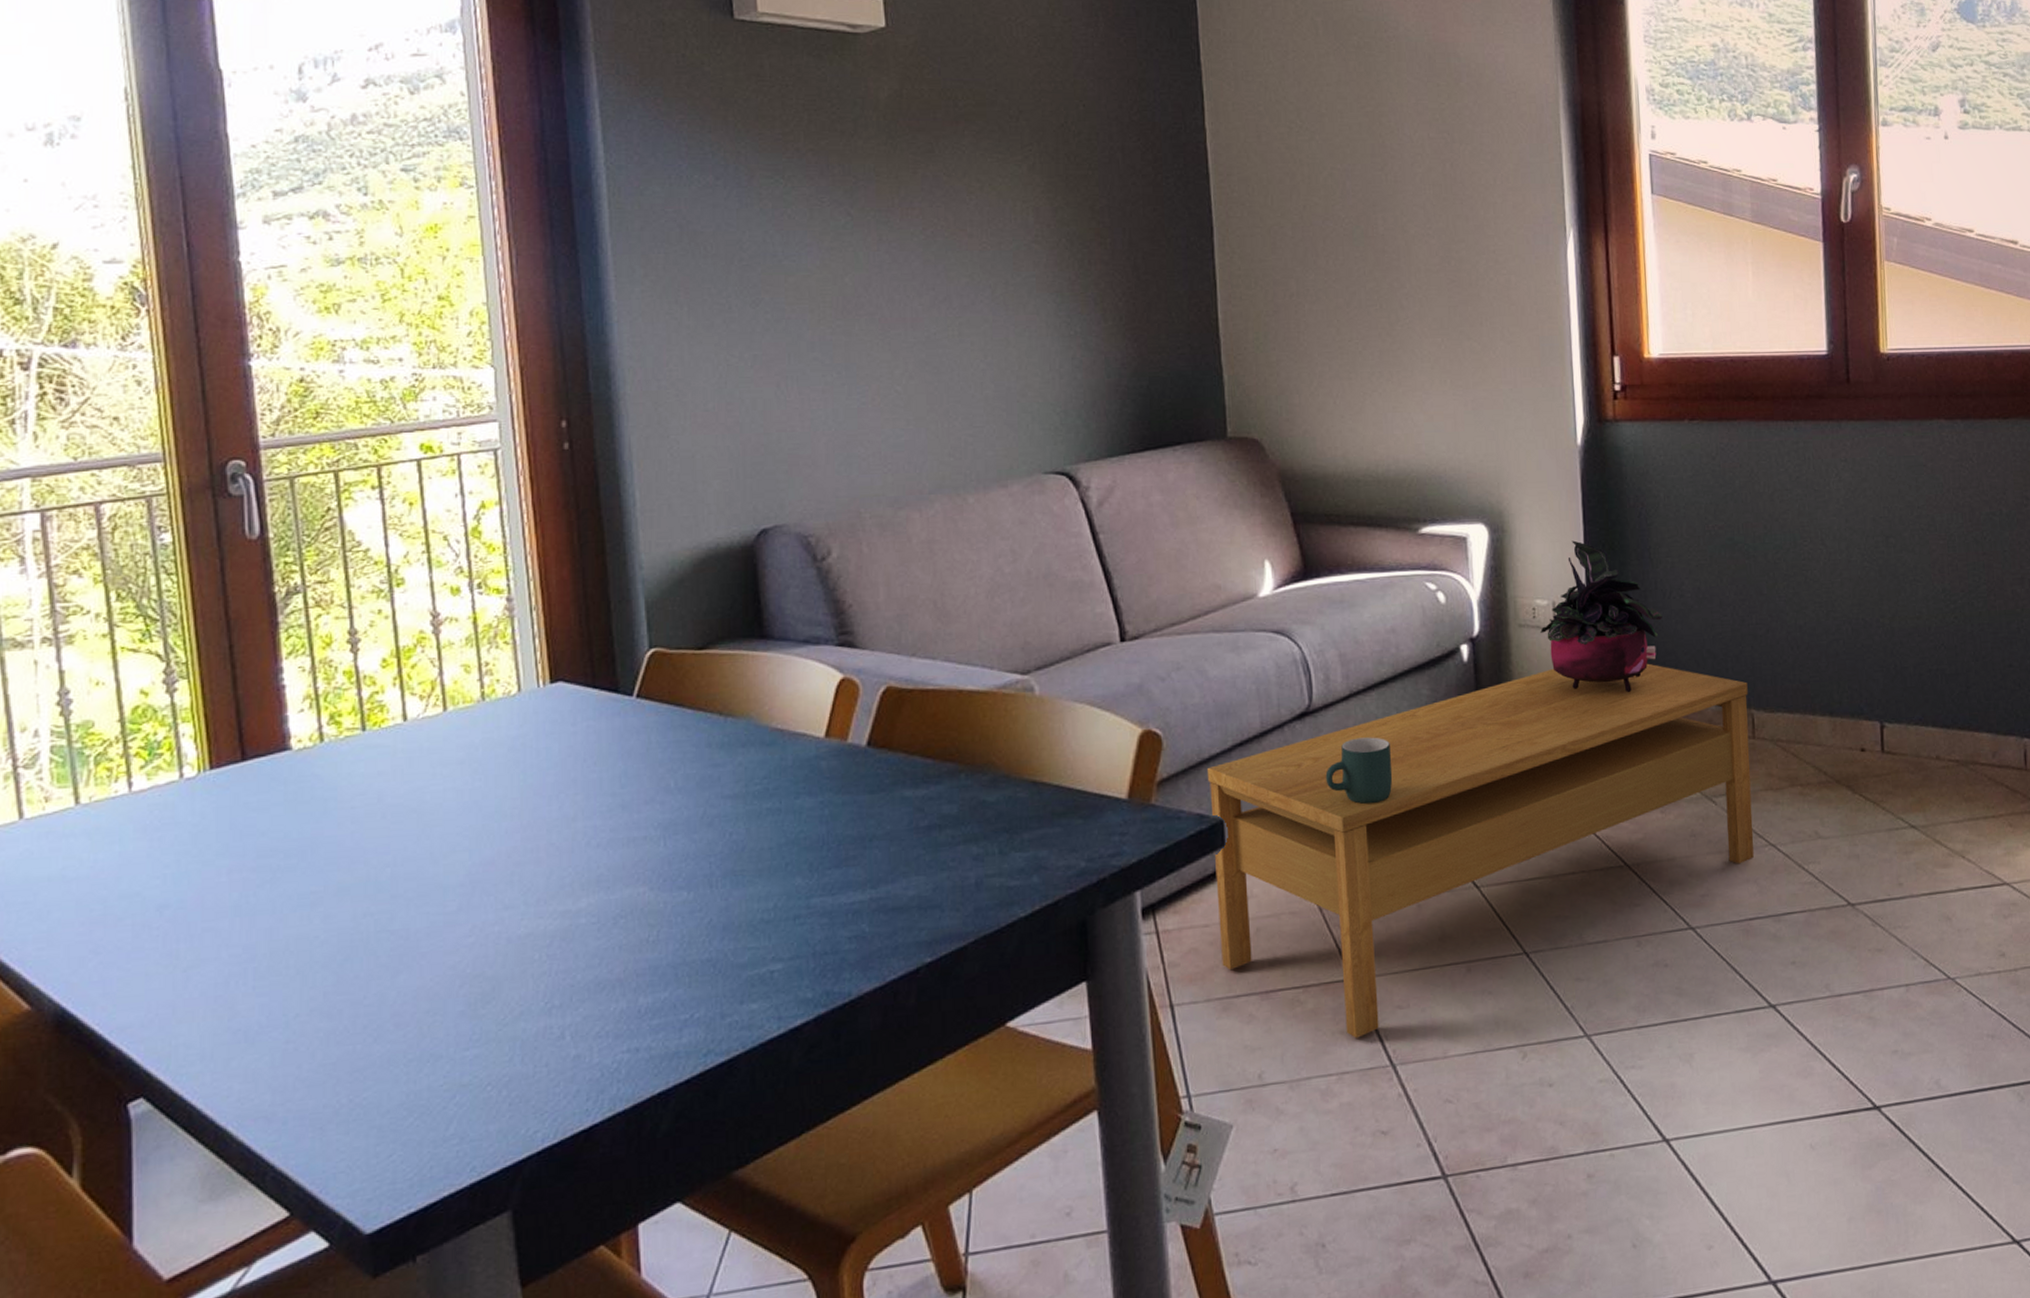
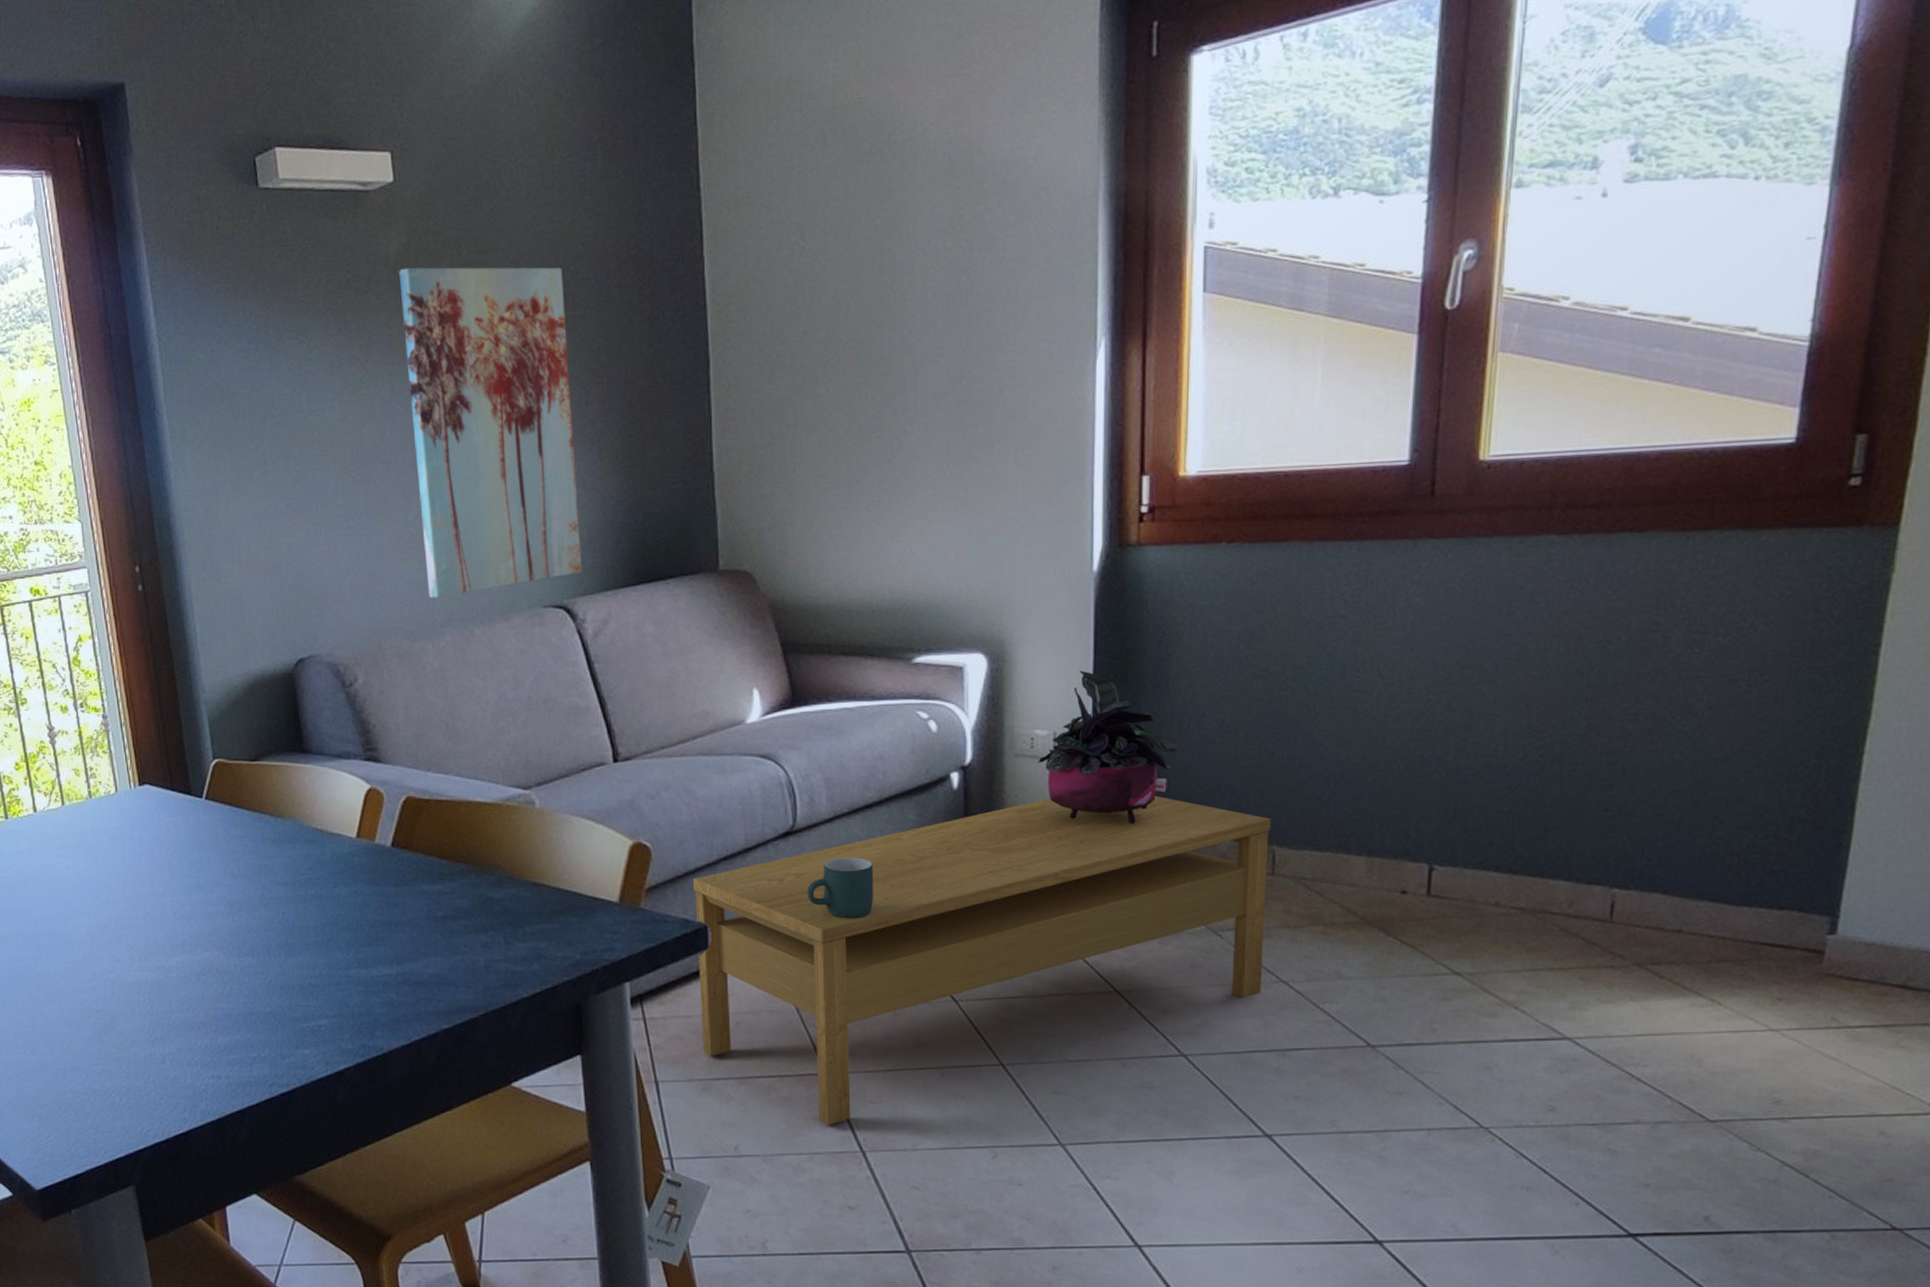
wall art: none [890,114,1086,463] -> present [399,267,583,599]

